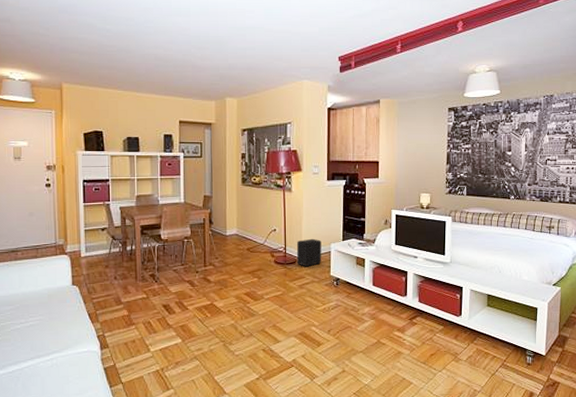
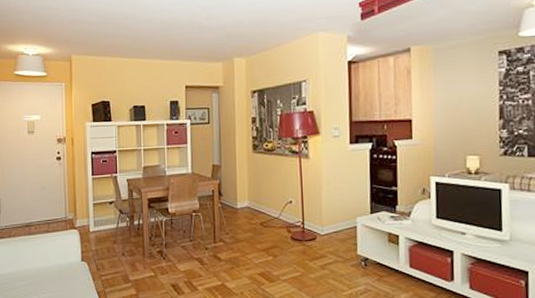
speaker: present [296,238,322,266] -> none [316,211,346,243]

